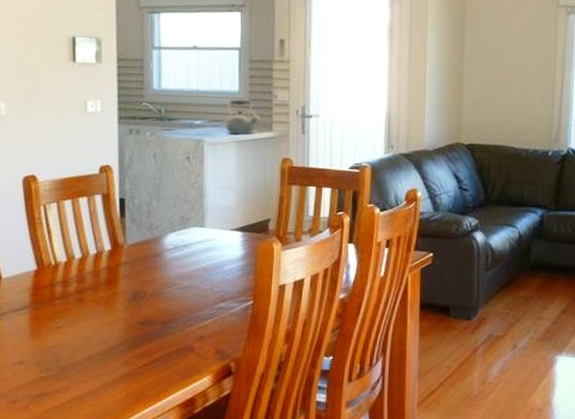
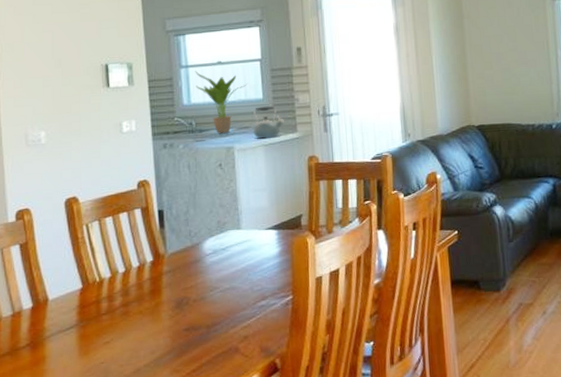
potted plant: none [167,53,224,125] -> present [195,71,248,135]

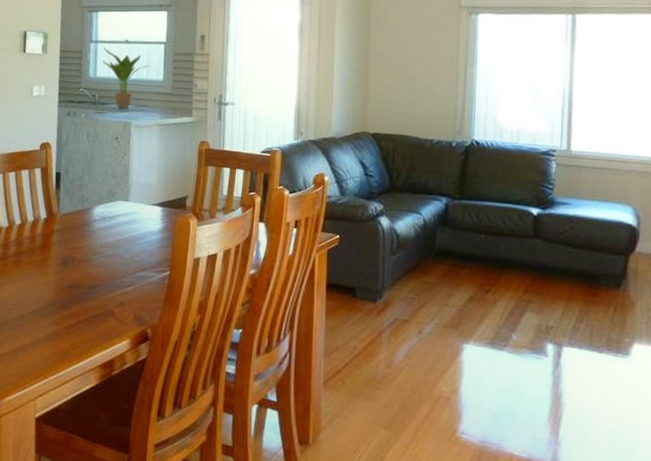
kettle: present [252,106,285,139] -> none [149,88,182,119]

